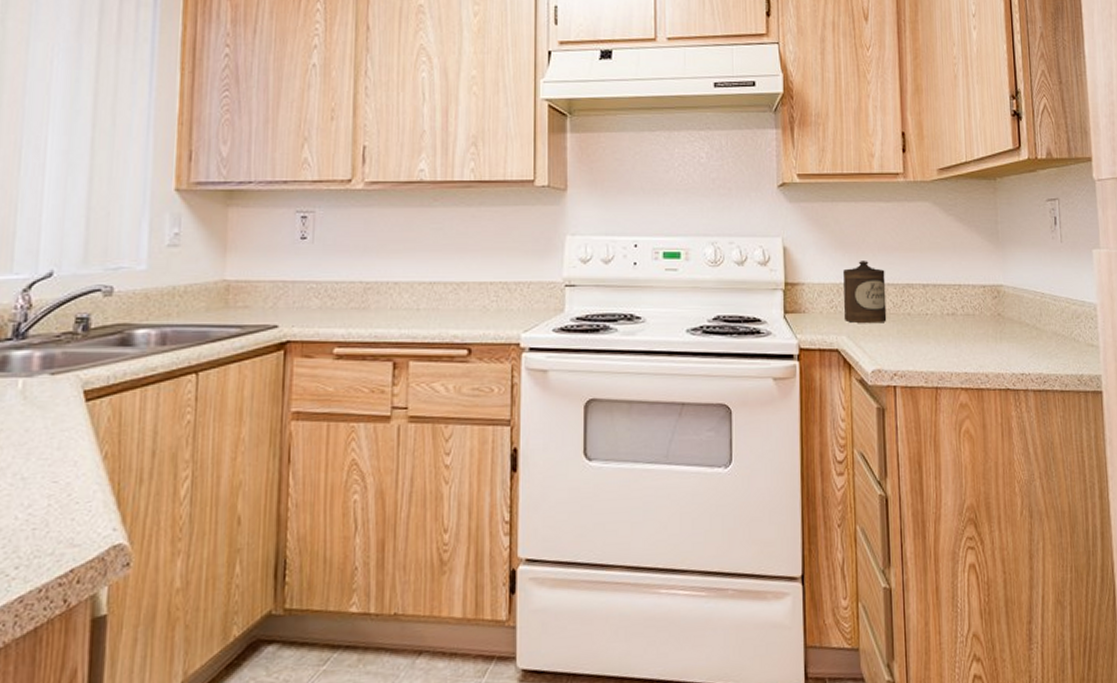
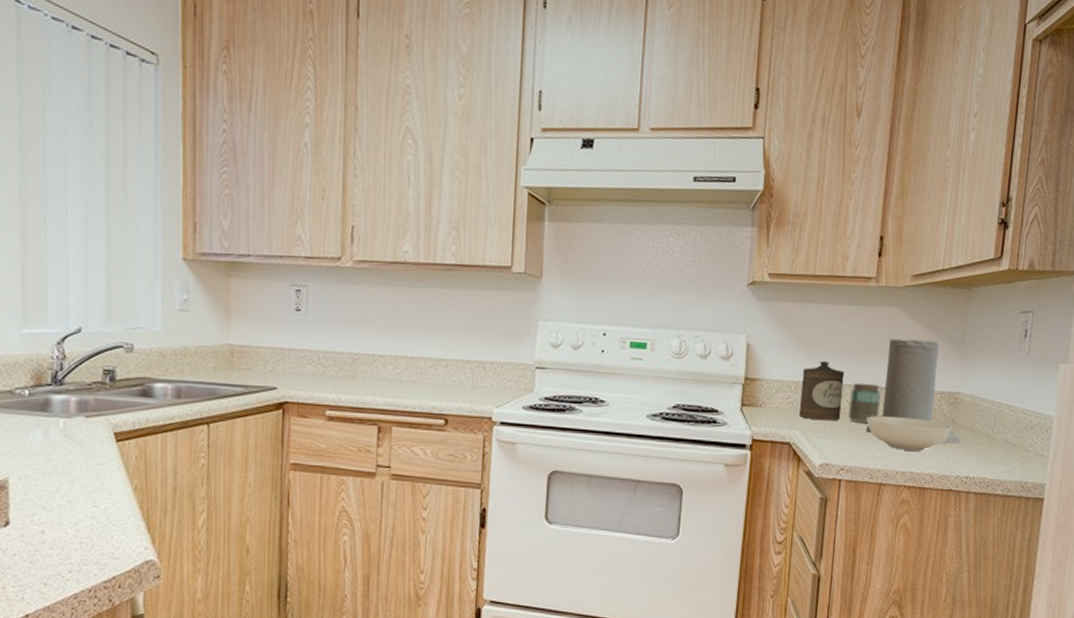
peanut butter: none [893,281,925,323] -> present [847,382,881,423]
bowl: none [913,314,1001,350] -> present [867,416,953,451]
paper towel: none [914,233,1010,340] -> present [866,338,961,444]

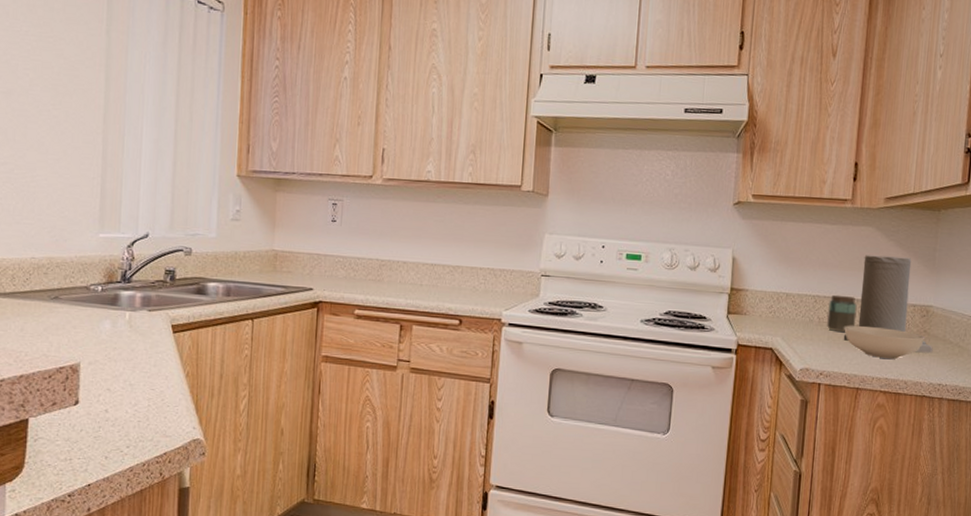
canister: present [798,361,845,422] -> none [780,274,823,330]

